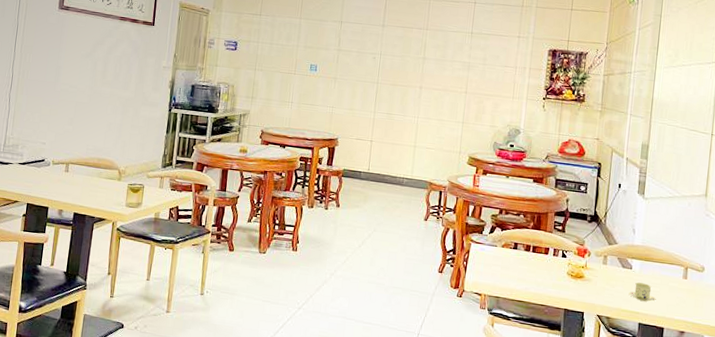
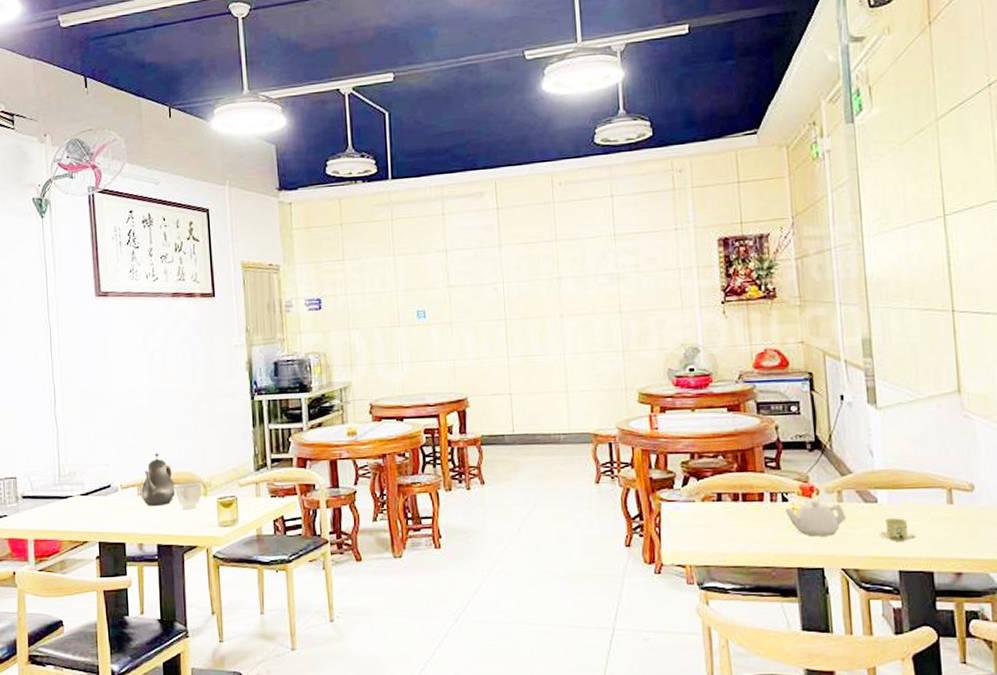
teapot: none [68,140,97,183] -> present [141,453,176,507]
teacup: none [95,168,119,190] -> present [174,483,203,510]
teapot: none [562,259,607,289] -> present [784,499,846,537]

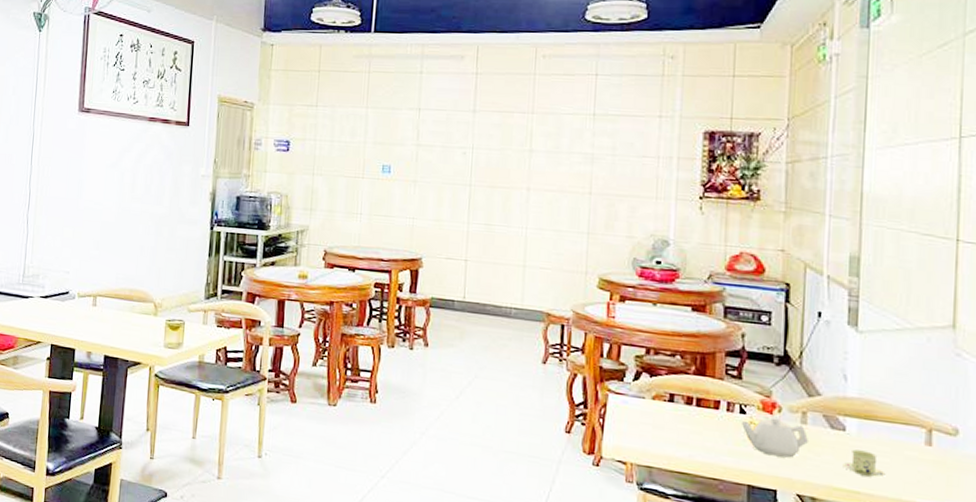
teapot: present [141,453,176,507] -> none [96,268,129,319]
teacup: present [174,483,203,510] -> none [127,301,155,327]

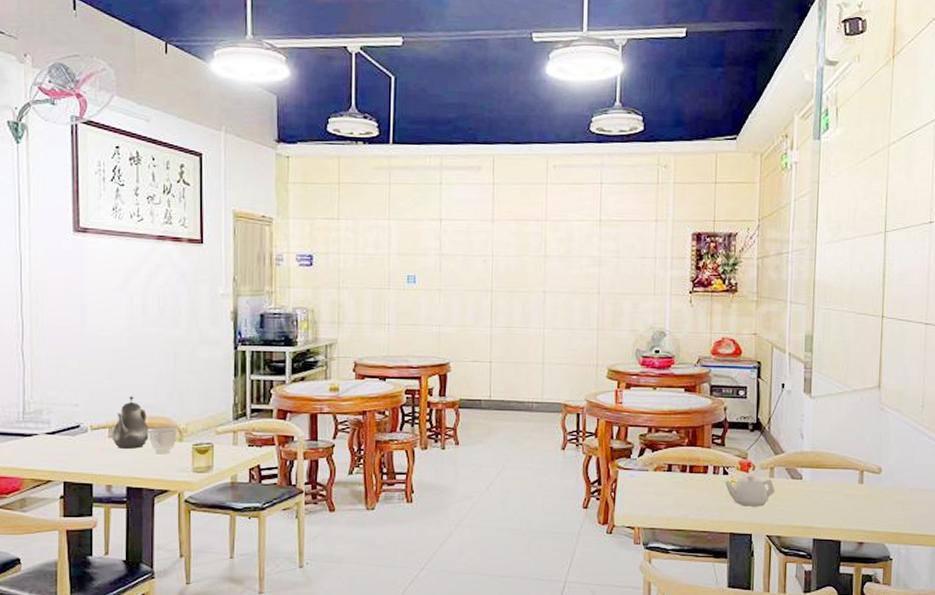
teapot: none [96,268,129,319] -> present [113,396,149,450]
teacup: none [127,301,155,327] -> present [148,428,179,454]
cup and saucer: present [842,449,886,478] -> none [800,493,831,514]

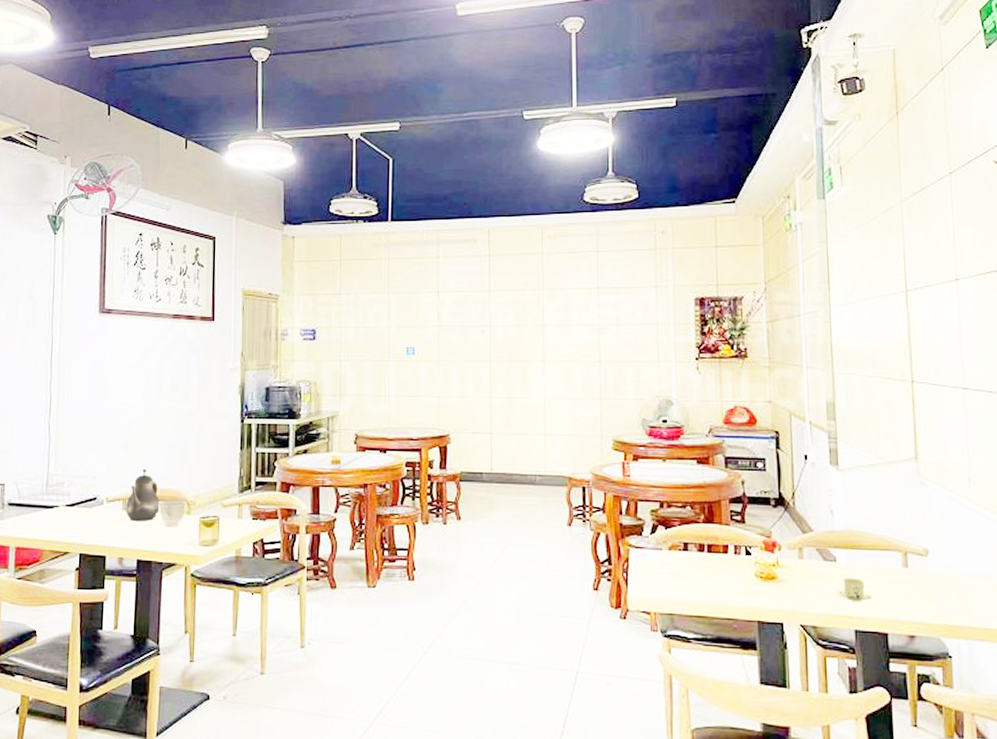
teapot: present [724,474,775,507] -> none [747,555,806,592]
cup and saucer: none [800,493,831,514] -> present [836,578,873,601]

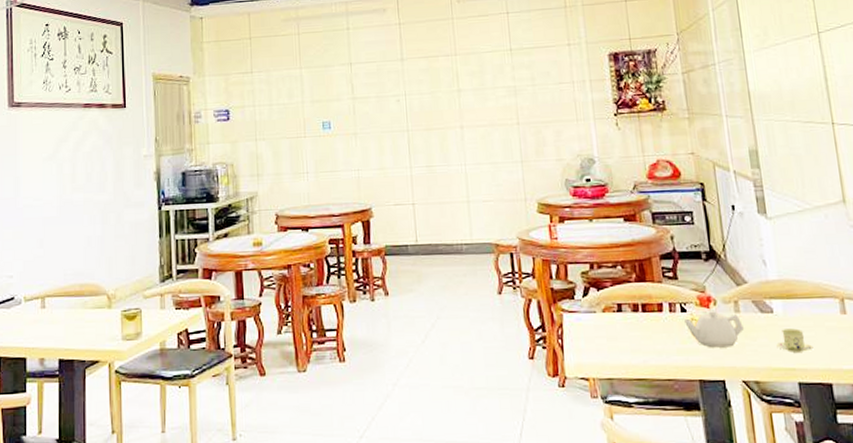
teapot: present [126,469,160,522] -> none [45,264,79,320]
teacup: present [158,501,187,527] -> none [78,295,108,323]
teapot: none [747,555,806,592] -> present [683,310,744,348]

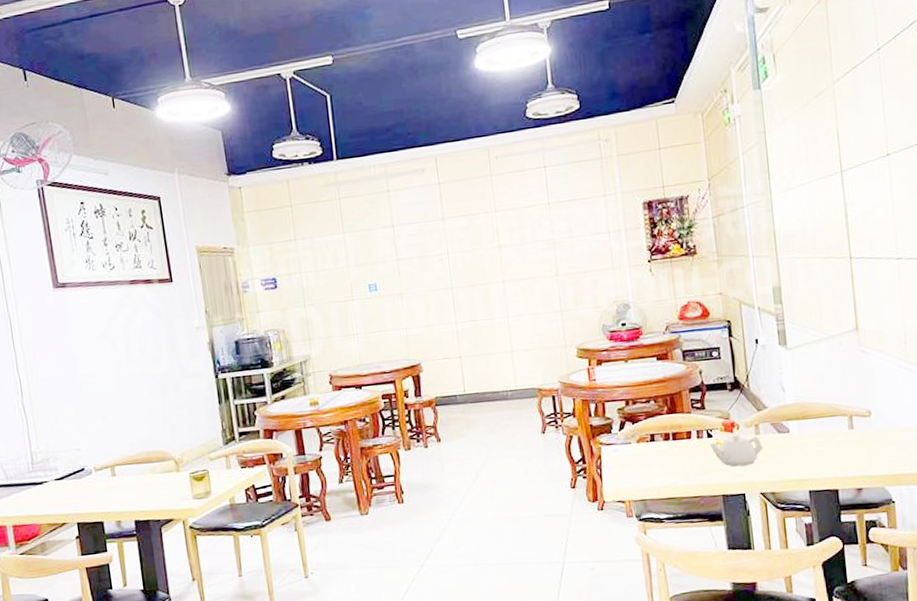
cup and saucer: present [776,328,814,352] -> none [791,444,824,466]

